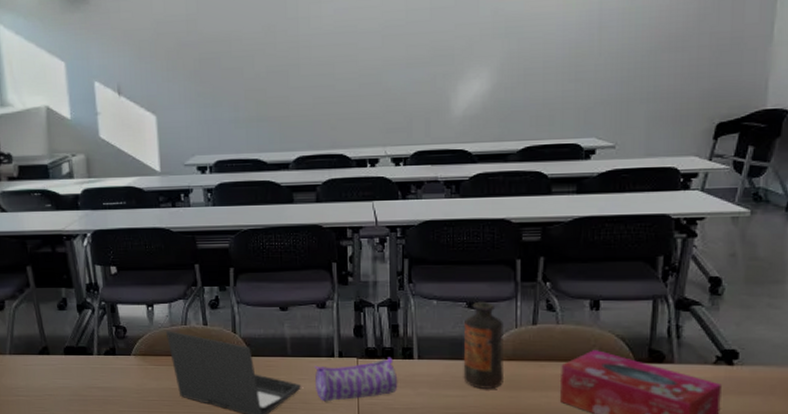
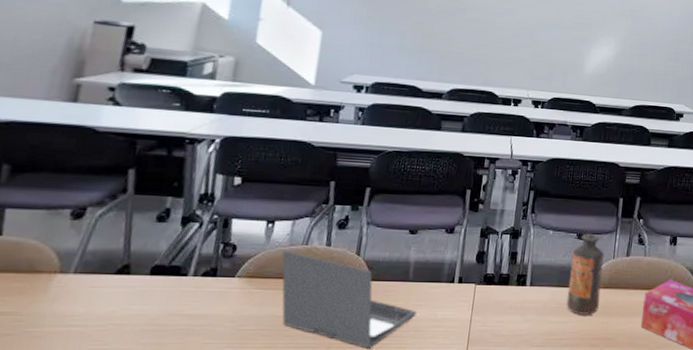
pencil case: present [314,357,398,402] -> none [430,283,510,329]

